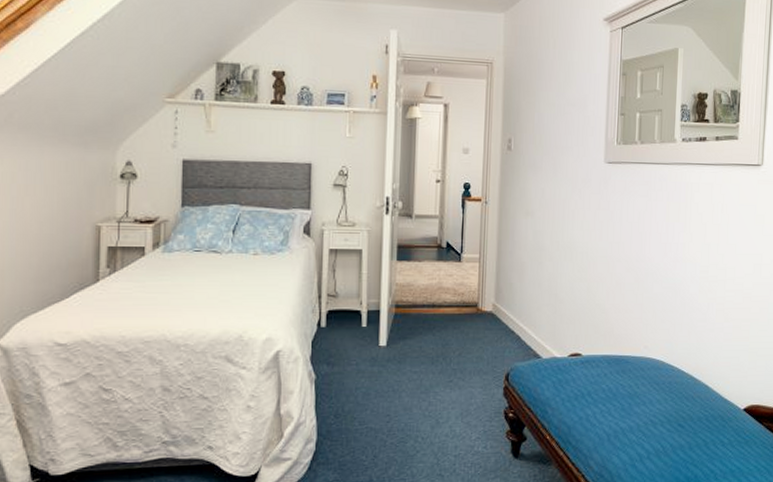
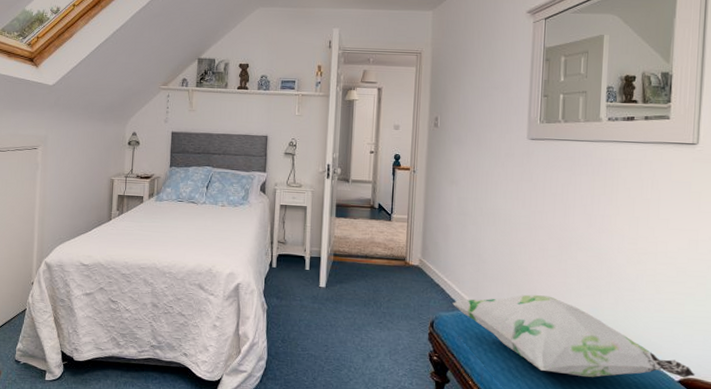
decorative pillow: none [529,334,758,416] -> present [453,294,695,379]

